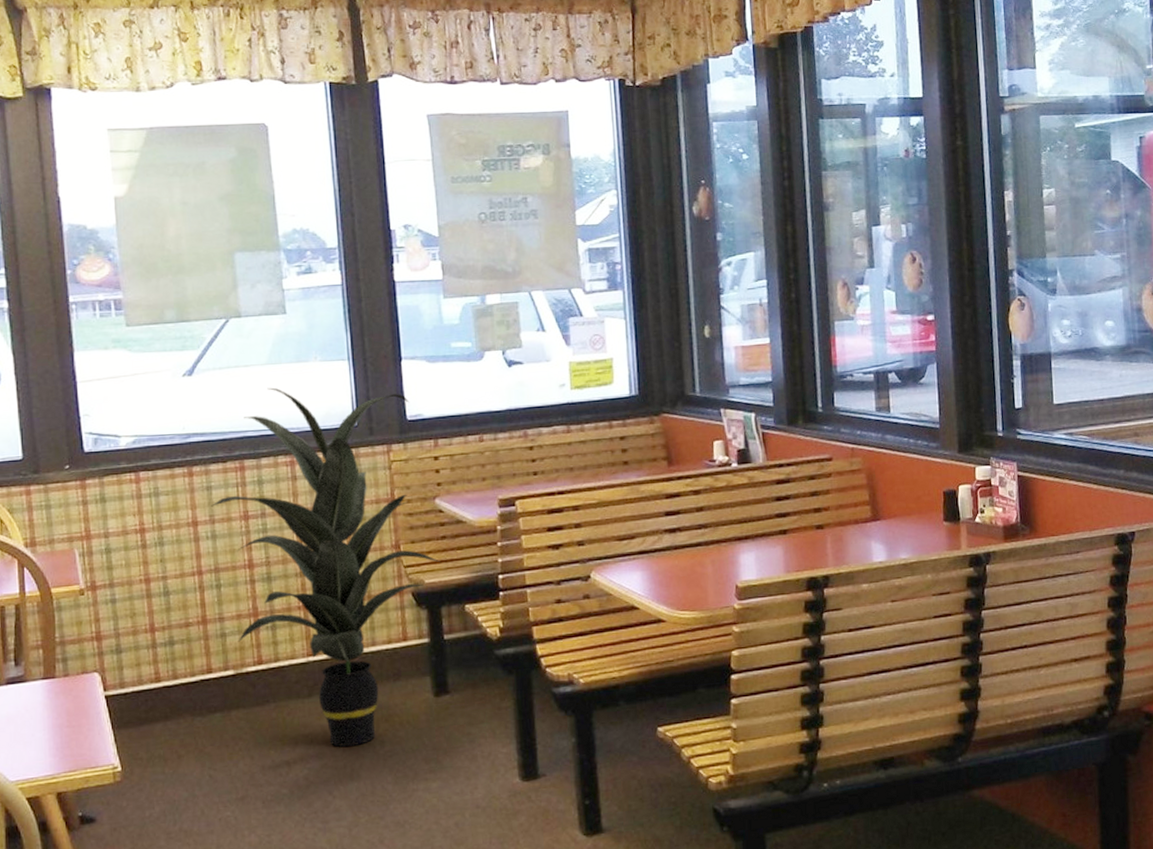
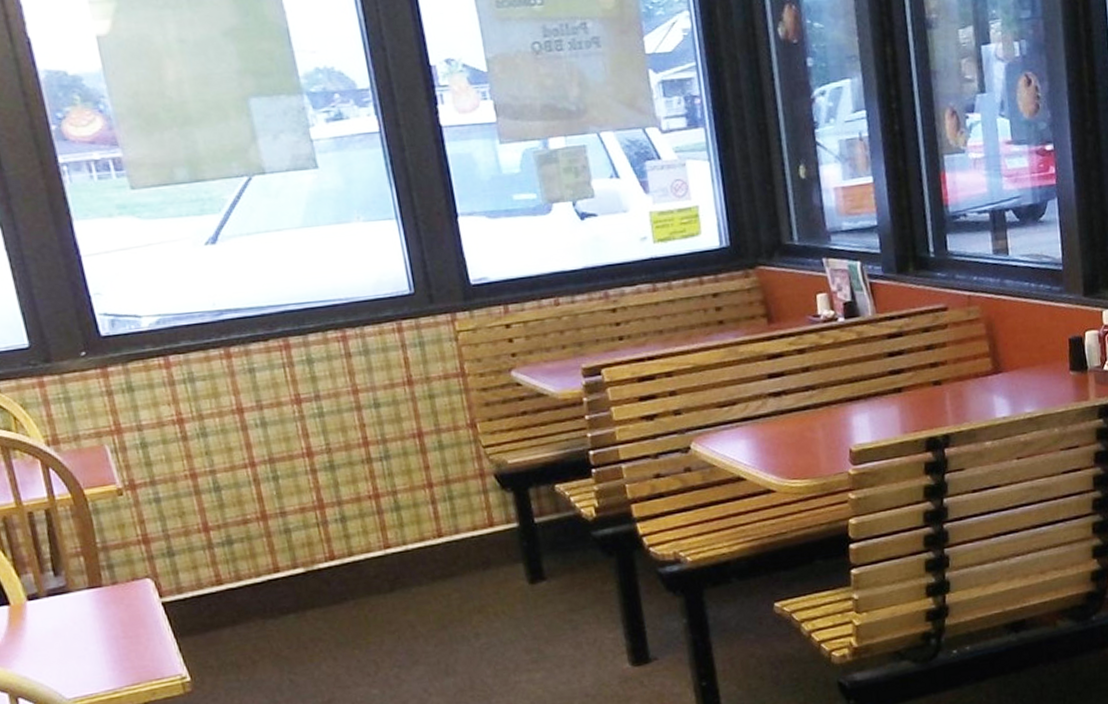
indoor plant: present [211,387,442,747] -> none [256,253,525,642]

